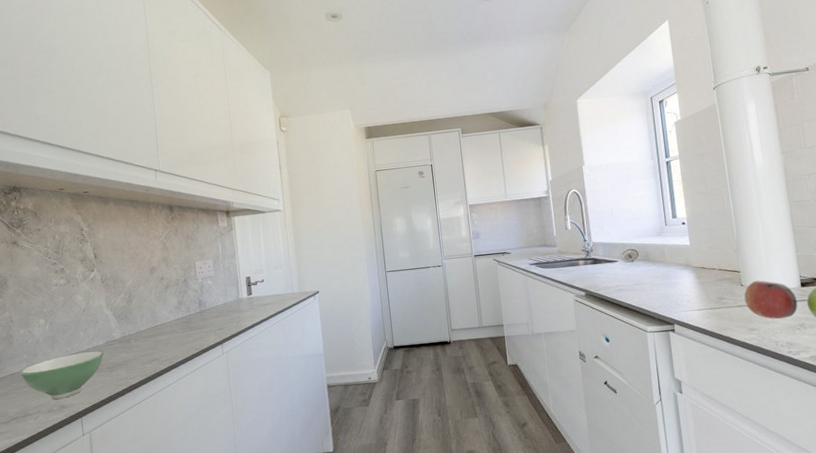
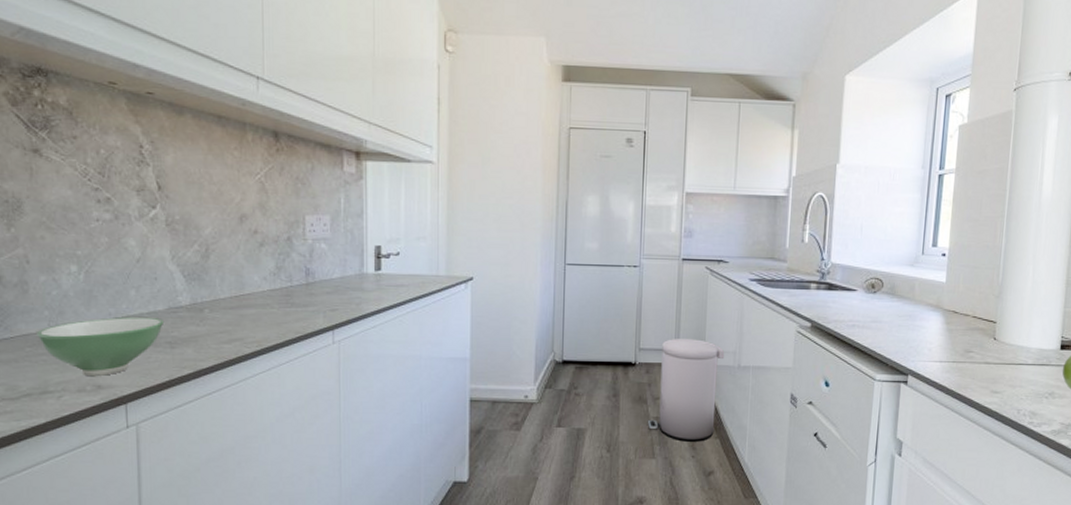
pedal bin: none [466,316,522,401] -> present [647,338,725,442]
fruit: present [744,280,798,319] -> none [994,335,1053,383]

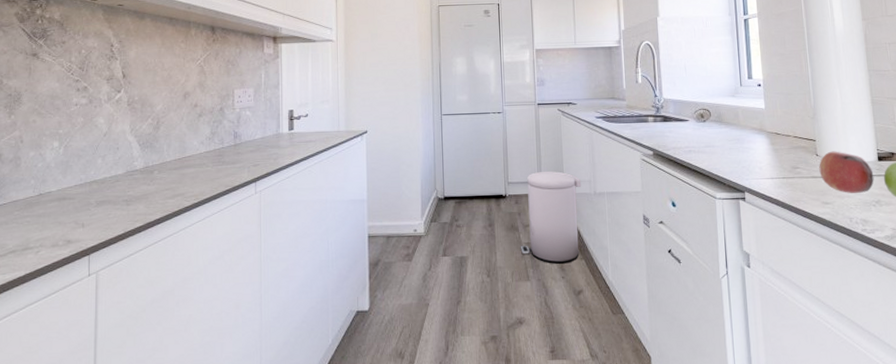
bowl: present [35,316,165,376] -> none [23,180,123,232]
fruit: none [994,335,1053,383] -> present [819,151,874,193]

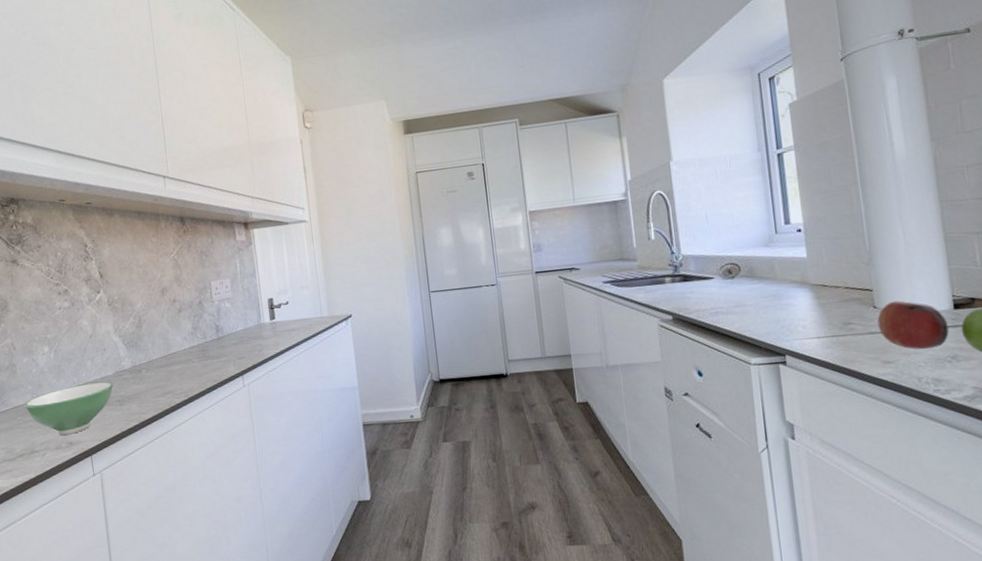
bowl: none [23,180,123,232] -> present [23,381,114,435]
pedal bin: present [520,171,582,264] -> none [526,345,594,445]

